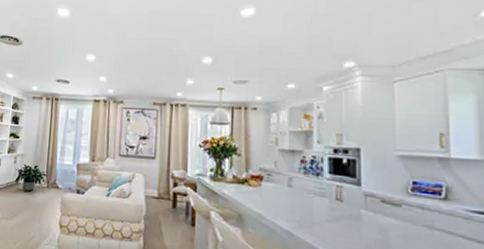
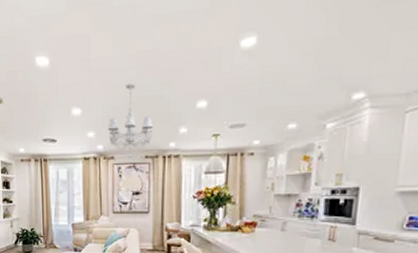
chandelier: none [118,37,162,104] -> present [107,83,154,159]

